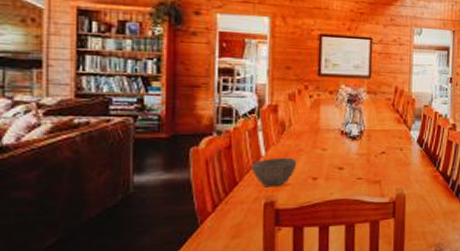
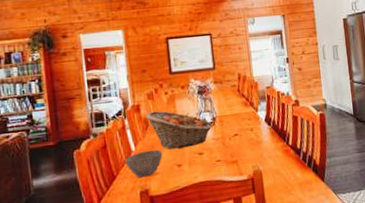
fruit basket: none [283,115,357,160] -> present [145,110,212,150]

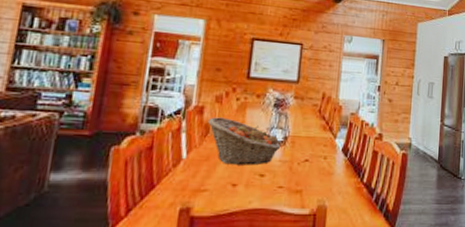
bowl: present [125,149,163,178] -> none [171,161,218,192]

